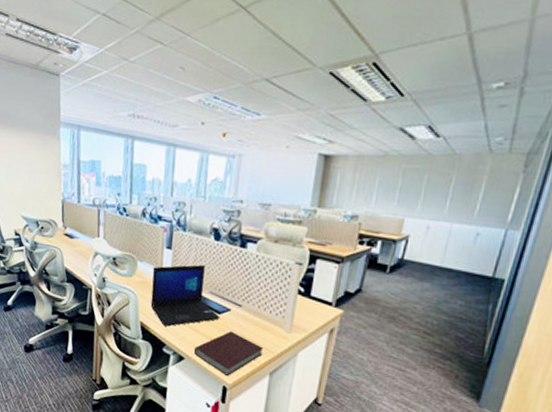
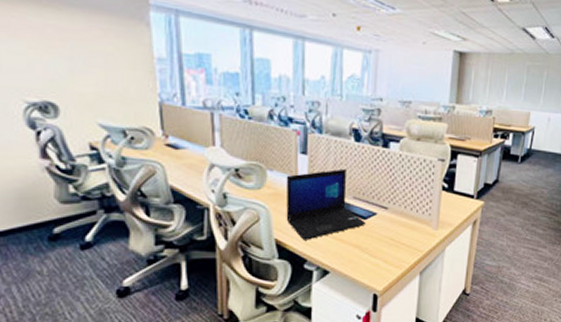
notebook: present [193,330,264,377] -> none [339,235,413,284]

